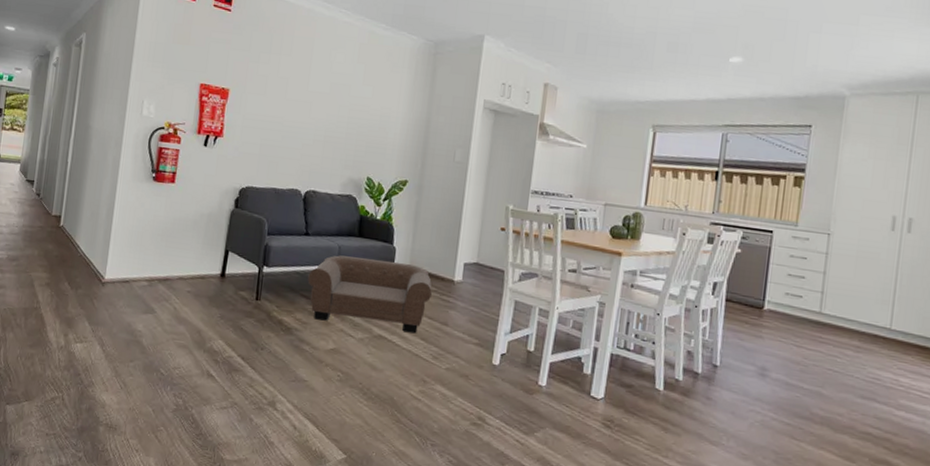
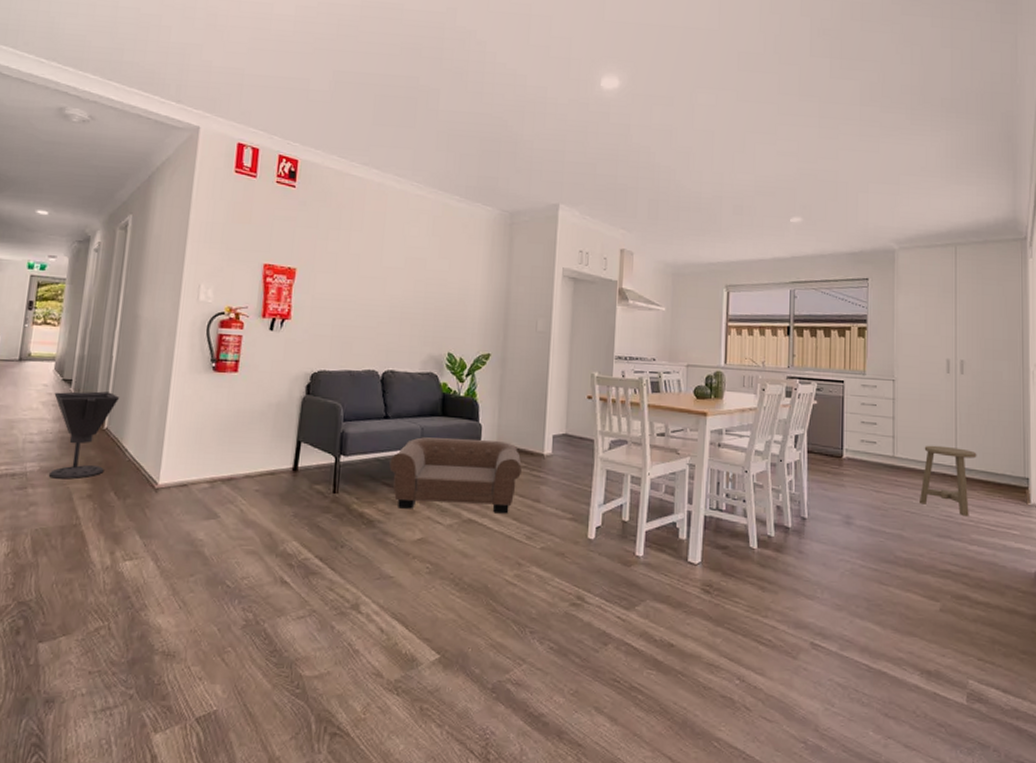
umbrella stand: none [14,190,73,268] -> present [48,391,119,480]
stool: none [843,303,916,381] -> present [918,445,977,517]

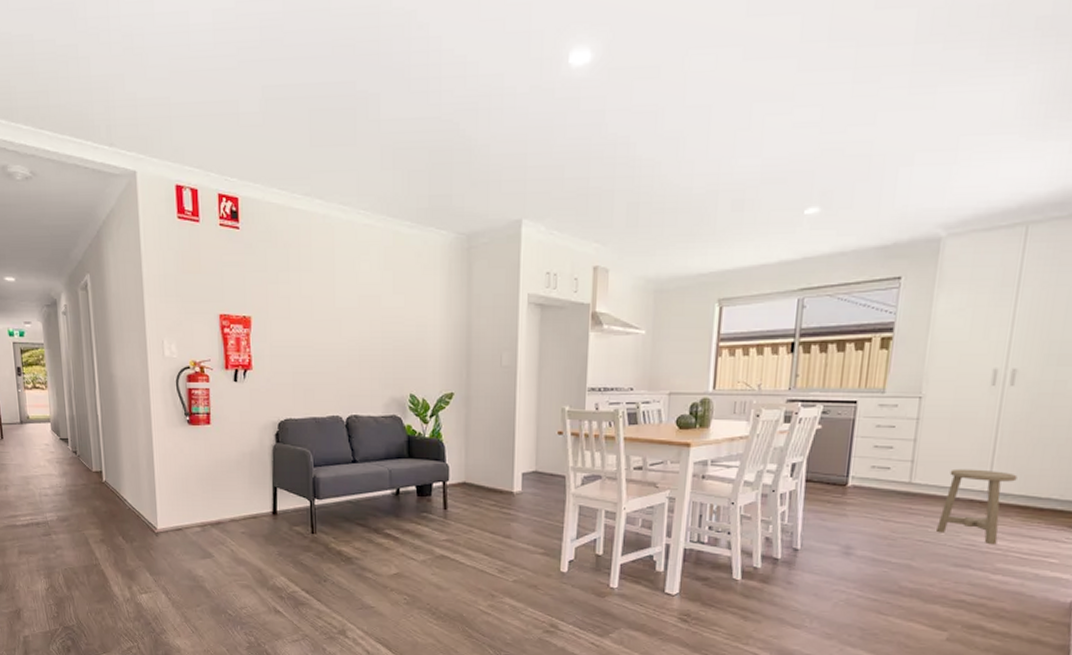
umbrella stand: present [48,391,119,480] -> none [56,448,110,527]
dog bed: present [389,437,522,514] -> none [361,479,491,550]

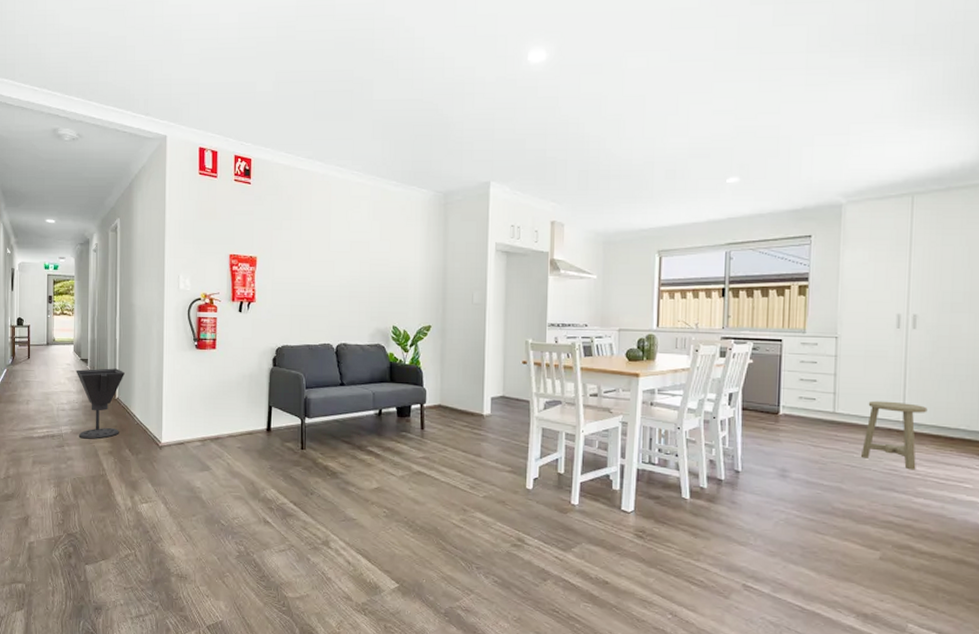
umbrella stand: none [56,448,110,527] -> present [76,368,125,439]

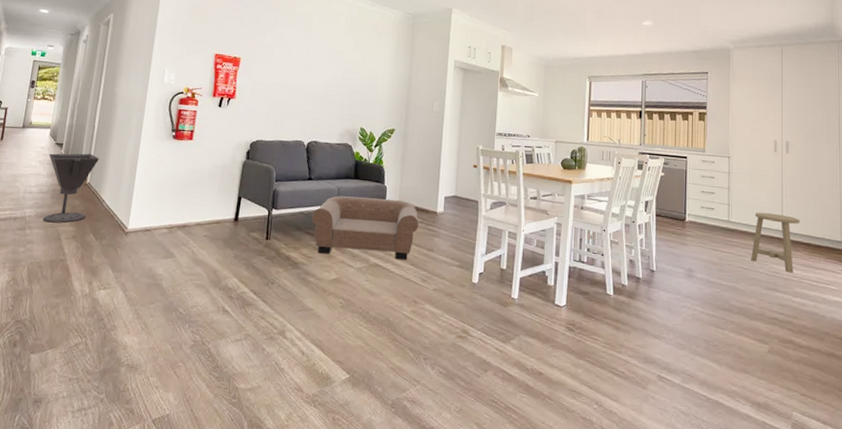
dog bed: none [347,401,463,467] -> present [311,196,419,260]

